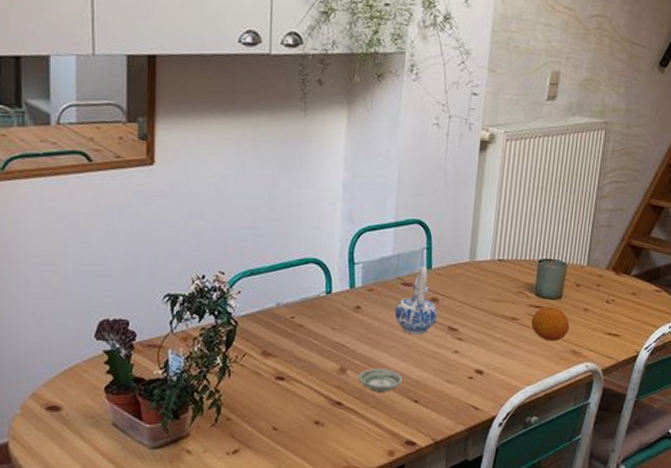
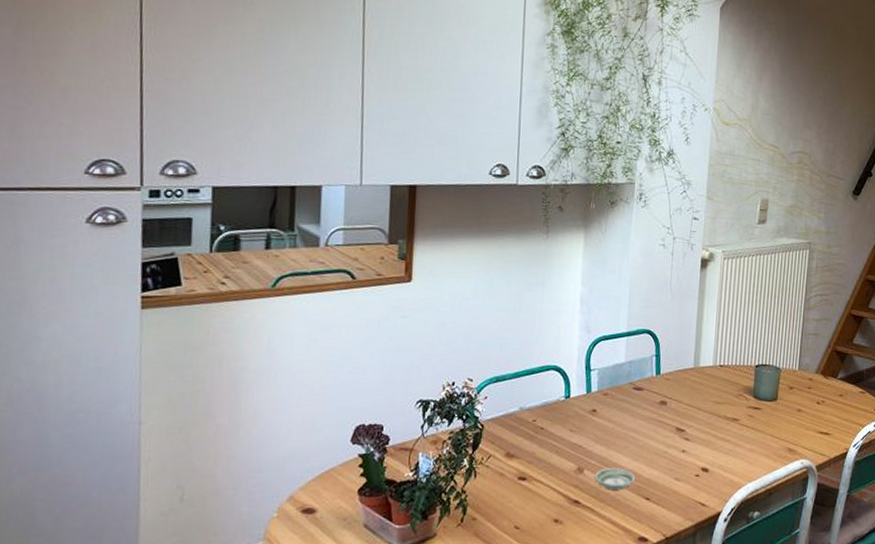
ceramic pitcher: present [394,267,438,335] -> none [627,373,667,436]
fruit: present [530,306,570,341] -> none [750,408,785,440]

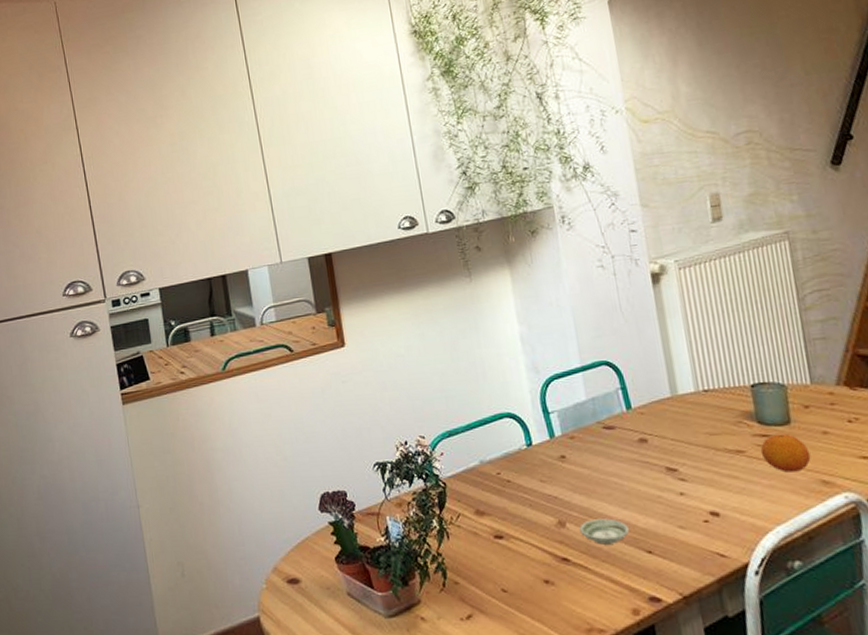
fruit: none [750,408,785,440] -> present [760,433,811,473]

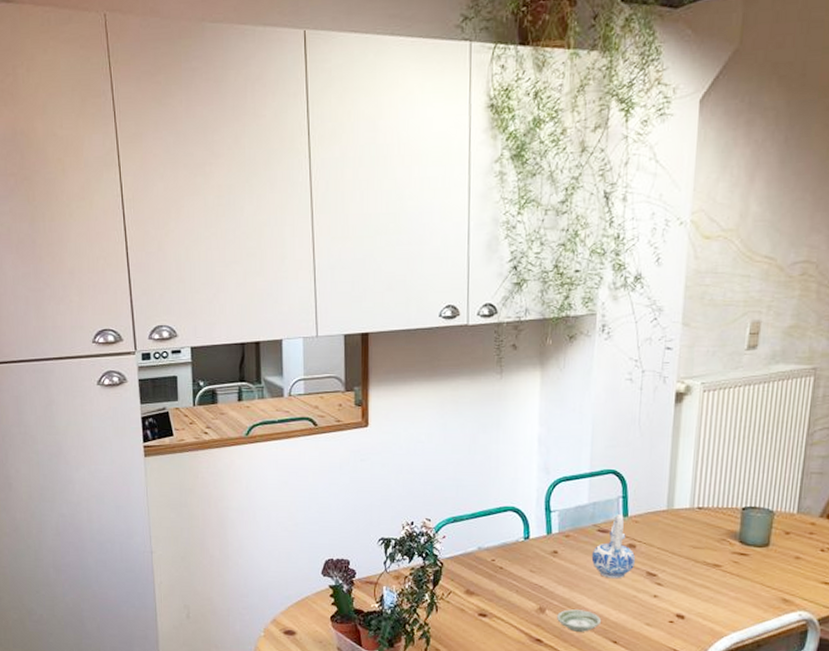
ceramic pitcher: none [602,408,652,480] -> present [591,515,636,579]
fruit: present [760,433,811,473] -> none [735,554,779,589]

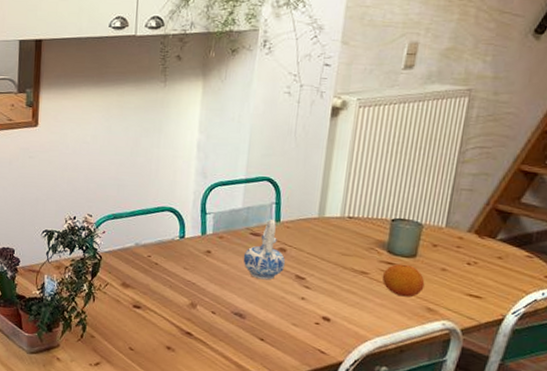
saucer: present [557,609,601,632] -> none [207,306,249,328]
fruit: none [735,554,779,589] -> present [381,263,425,297]

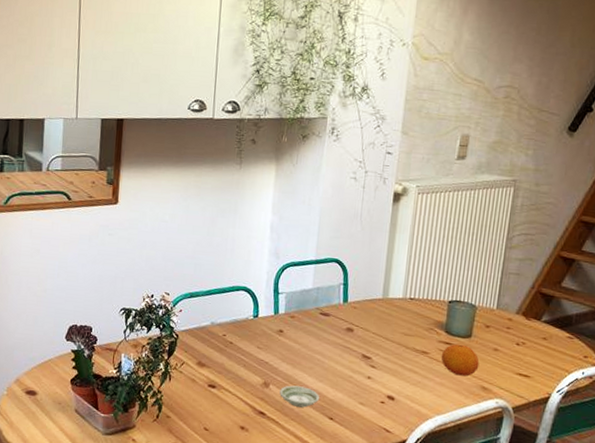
saucer: none [207,306,249,328] -> present [280,385,319,408]
ceramic pitcher: present [243,220,286,280] -> none [313,300,353,360]

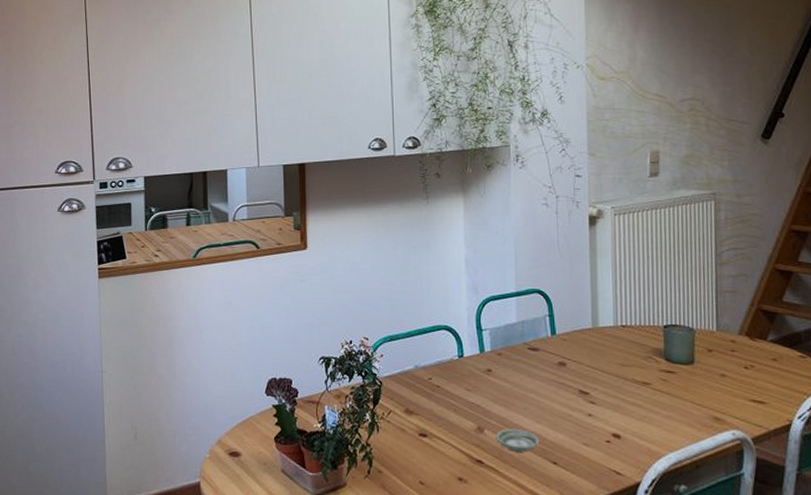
fruit: present [441,344,480,377] -> none [664,372,708,407]

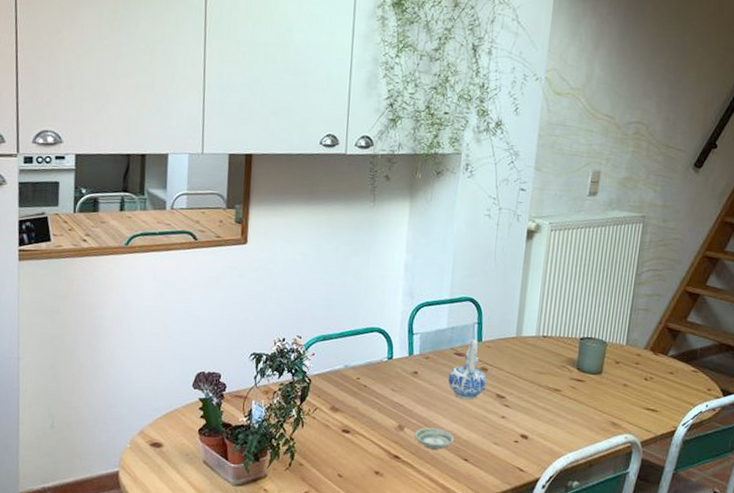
ceramic pitcher: none [524,333,568,397] -> present [448,339,487,400]

